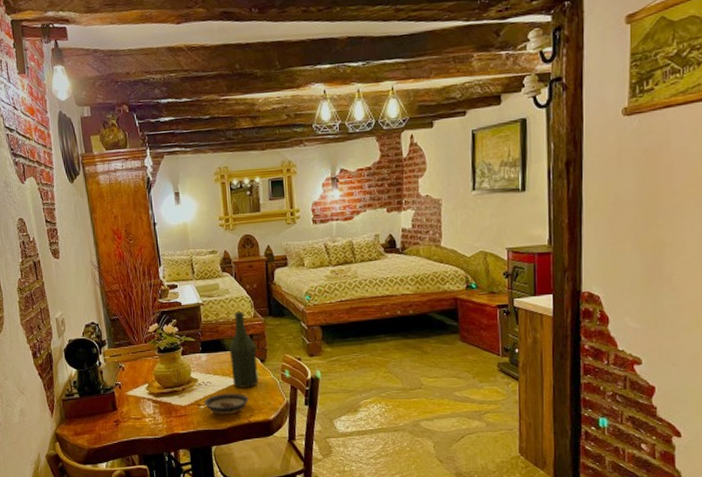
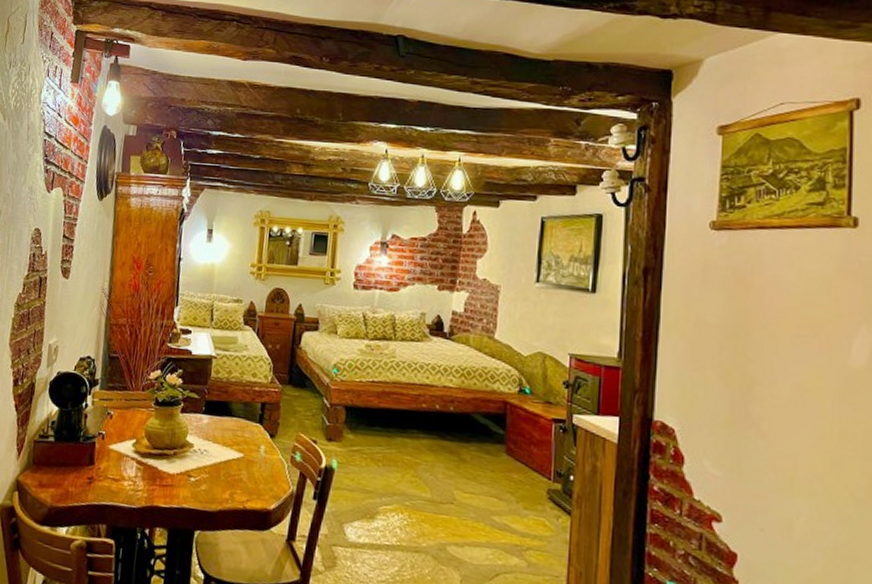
saucer: present [204,393,249,415] -> none [195,467,249,495]
bottle: present [230,312,259,388] -> none [234,373,268,466]

